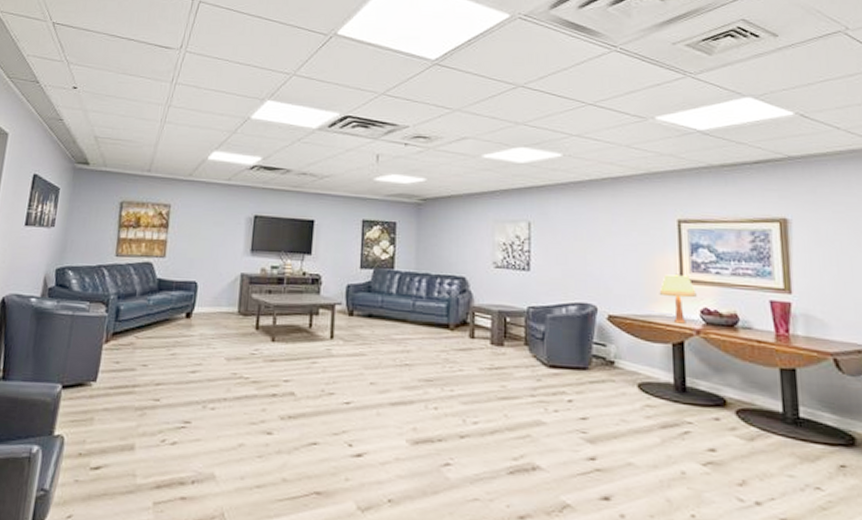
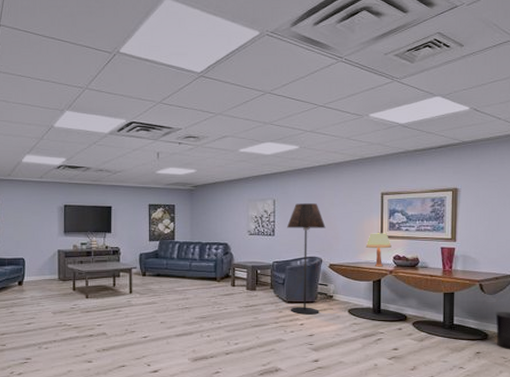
floor lamp: none [547,228,601,388] -> present [287,203,326,315]

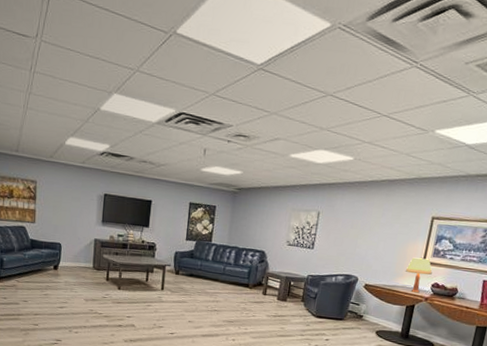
floor lamp: present [287,203,326,315] -> none [319,218,368,332]

